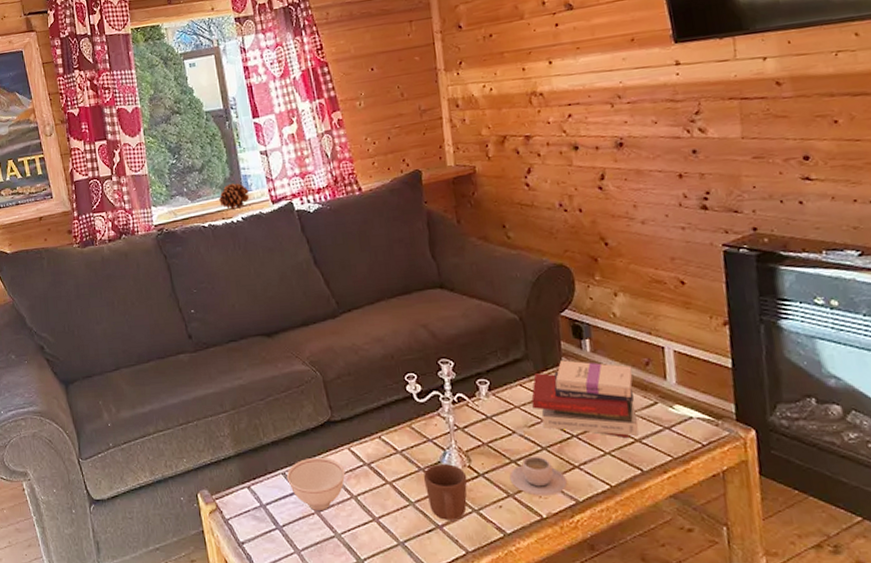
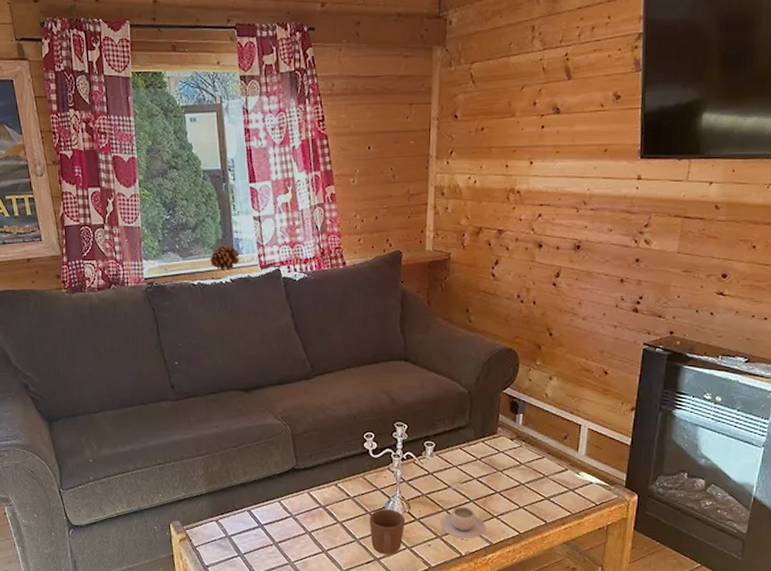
bowl: present [286,457,346,511] -> none [251,498,303,542]
books: present [531,360,639,439] -> none [468,430,553,497]

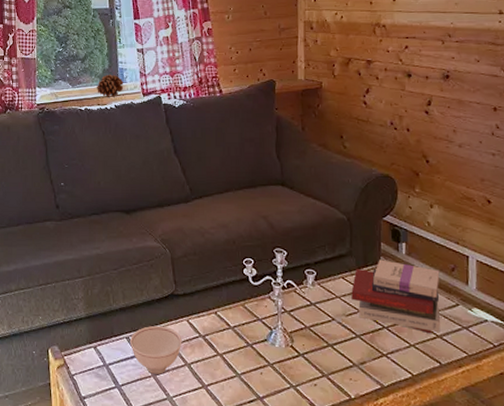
bowl: none [251,498,303,542] -> present [129,325,182,374]
mug: present [369,508,406,554] -> none [250,341,289,393]
teacup: present [440,506,485,539] -> none [326,341,375,379]
books: none [468,430,553,497] -> present [351,259,440,334]

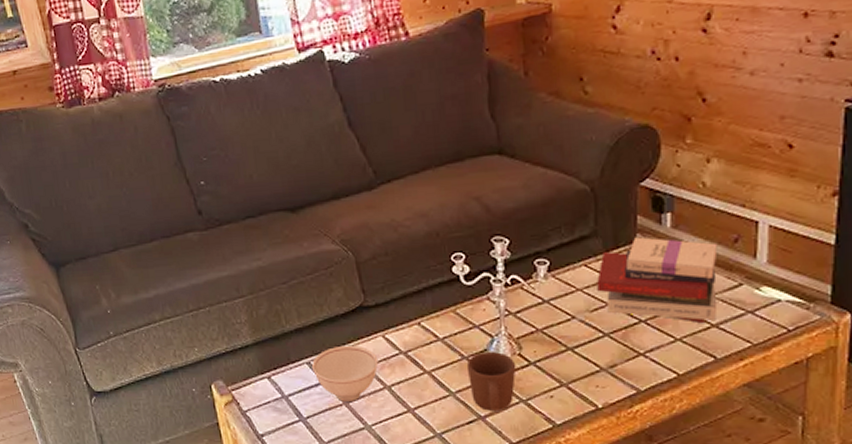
pine cone: present [96,74,124,97] -> none [231,26,271,60]
mug: none [250,341,289,393] -> present [466,351,517,411]

